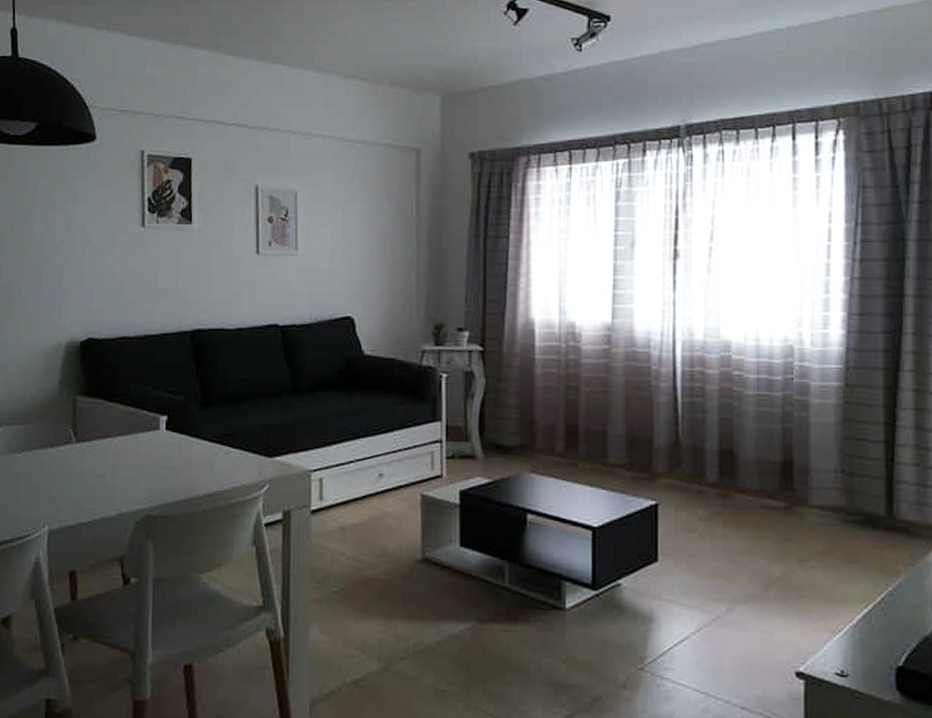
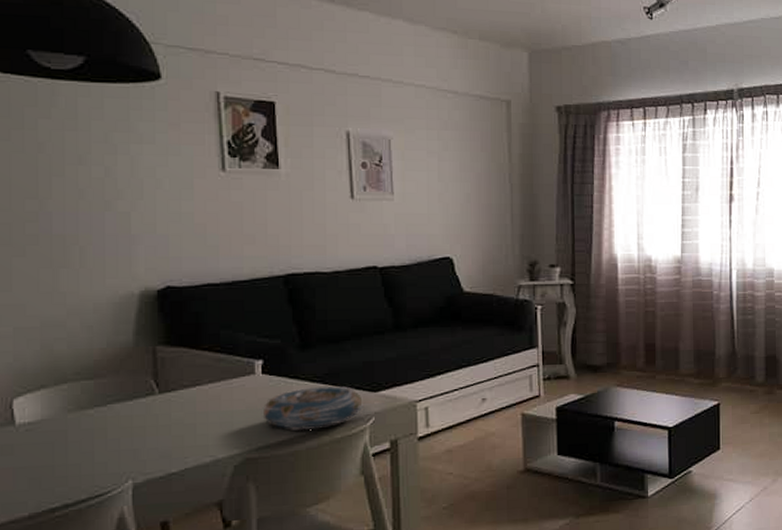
decorative bowl: none [164,446,258,492] -> present [262,386,363,432]

